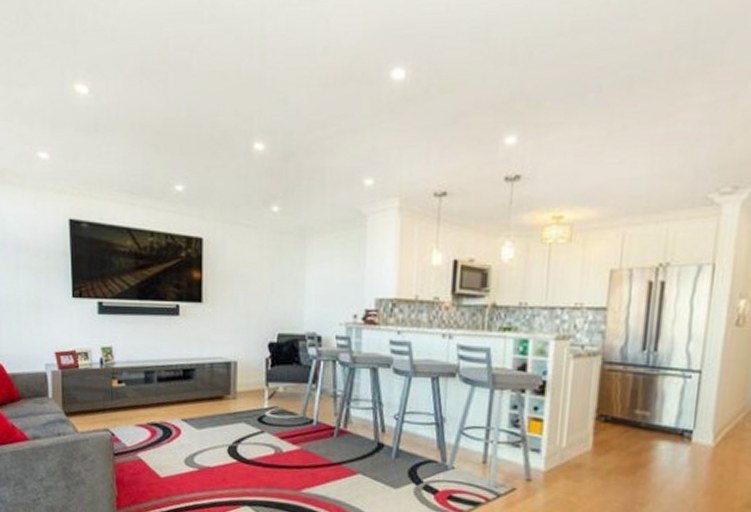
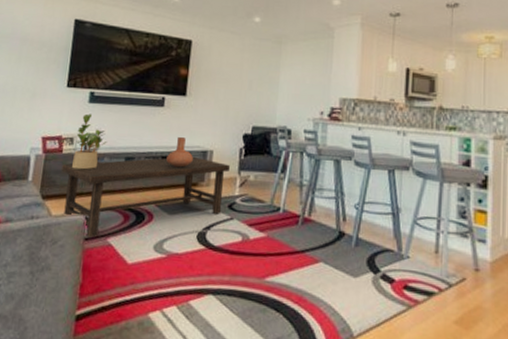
coffee table: none [80,368,257,453] -> present [61,156,231,238]
potted plant: none [90,326,124,386] -> present [72,113,107,170]
vessel: none [188,348,216,381] -> present [166,137,193,168]

